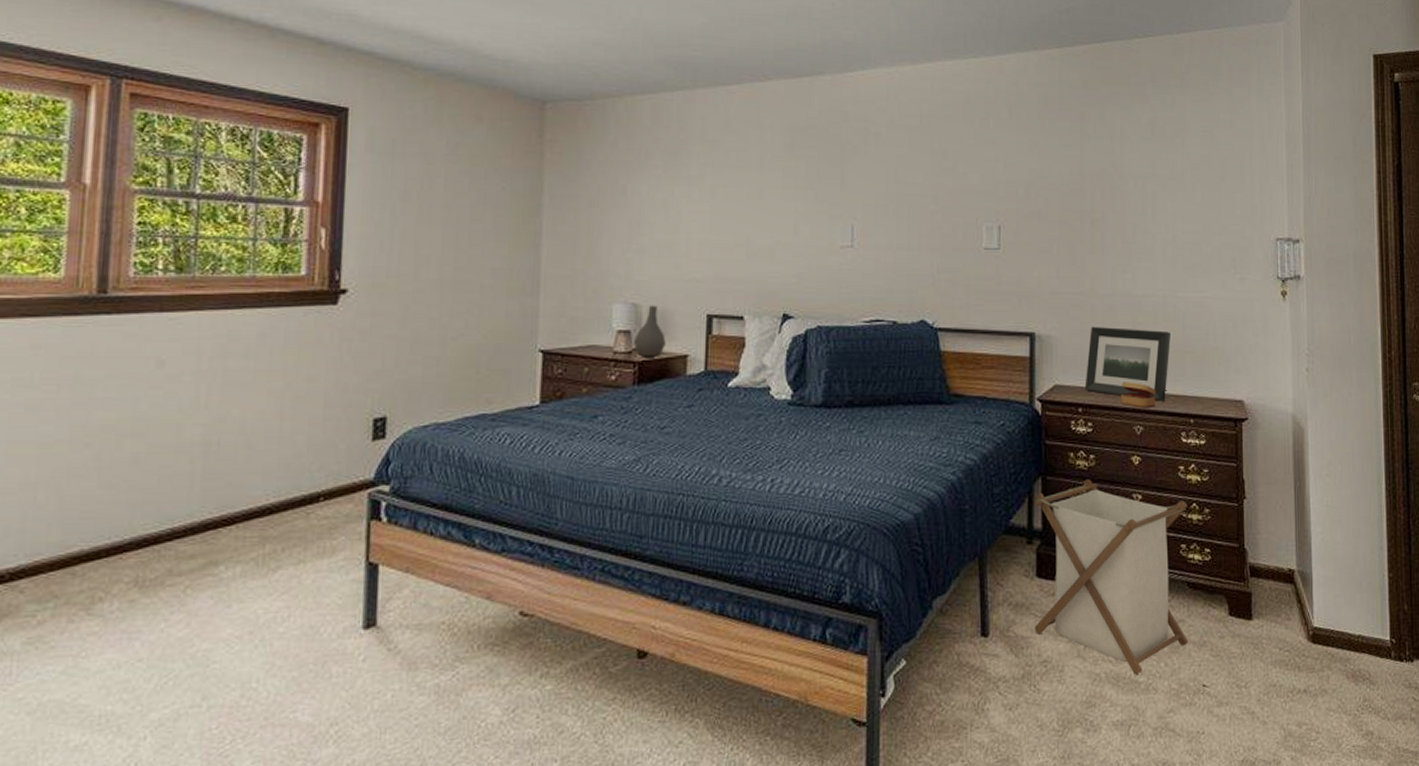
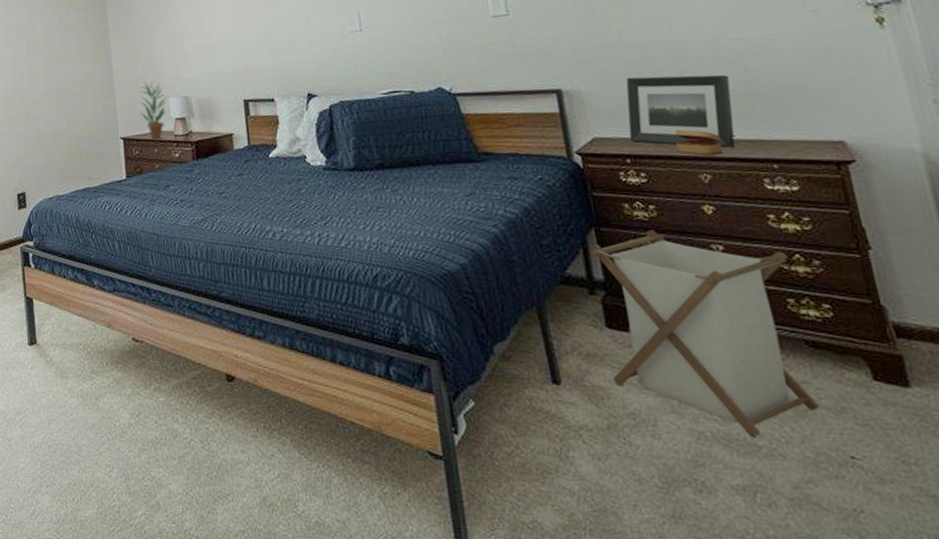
potted plant: none [572,280,612,354] -> present [140,81,168,139]
vase: present [633,305,666,359] -> none [188,96,214,139]

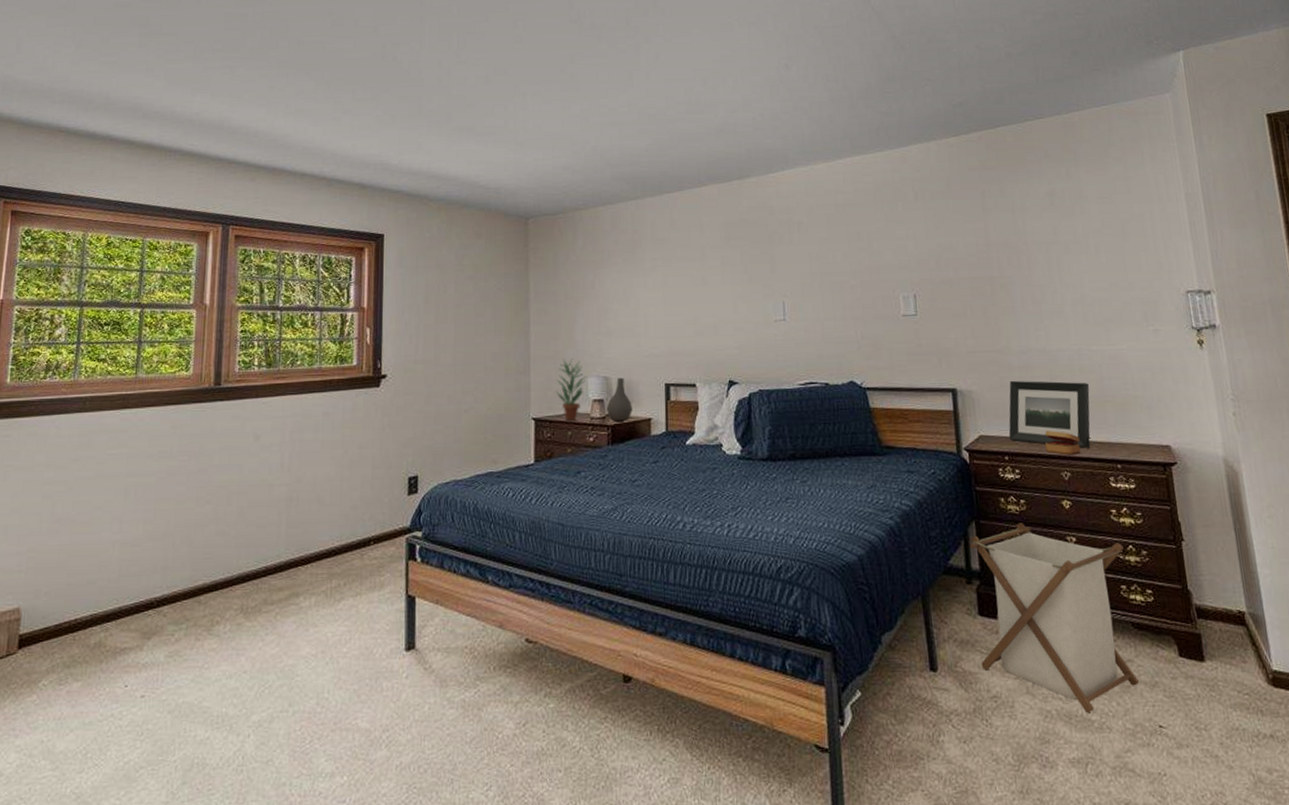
vase: none [188,96,214,139] -> present [606,377,633,423]

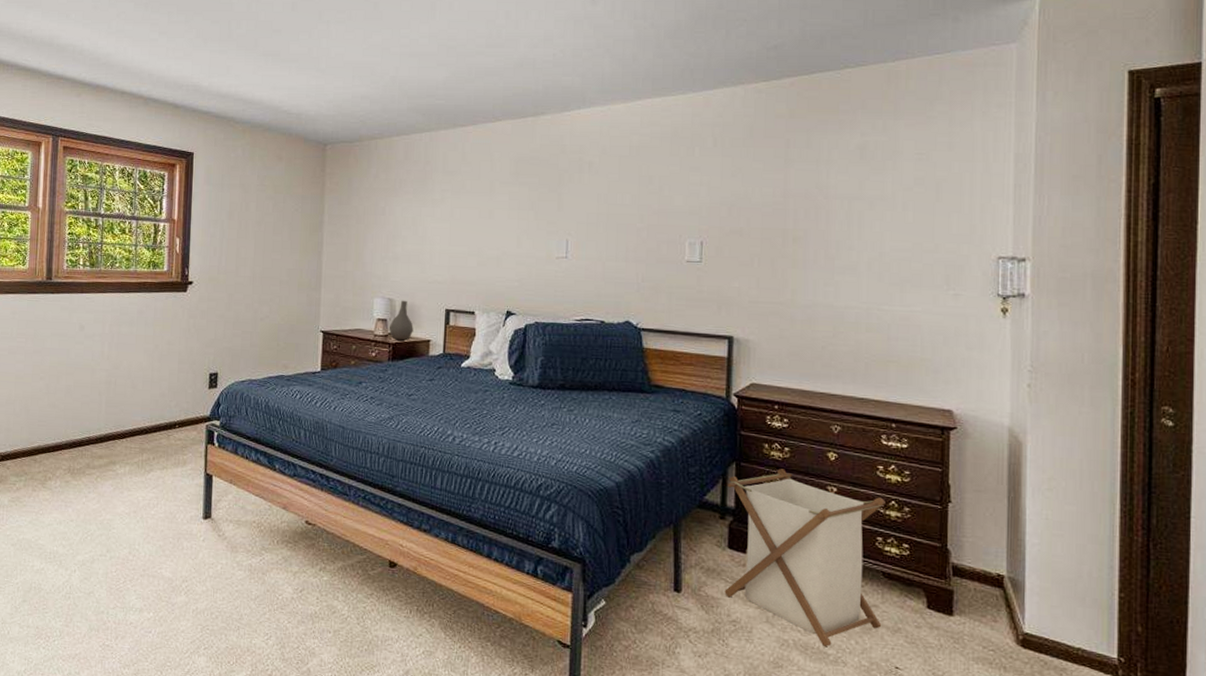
potted plant: present [556,359,587,420] -> none [344,279,373,336]
picture frame: present [1008,380,1091,448] -> none [781,333,873,405]
jewelry box: present [1045,431,1081,456] -> none [818,385,855,411]

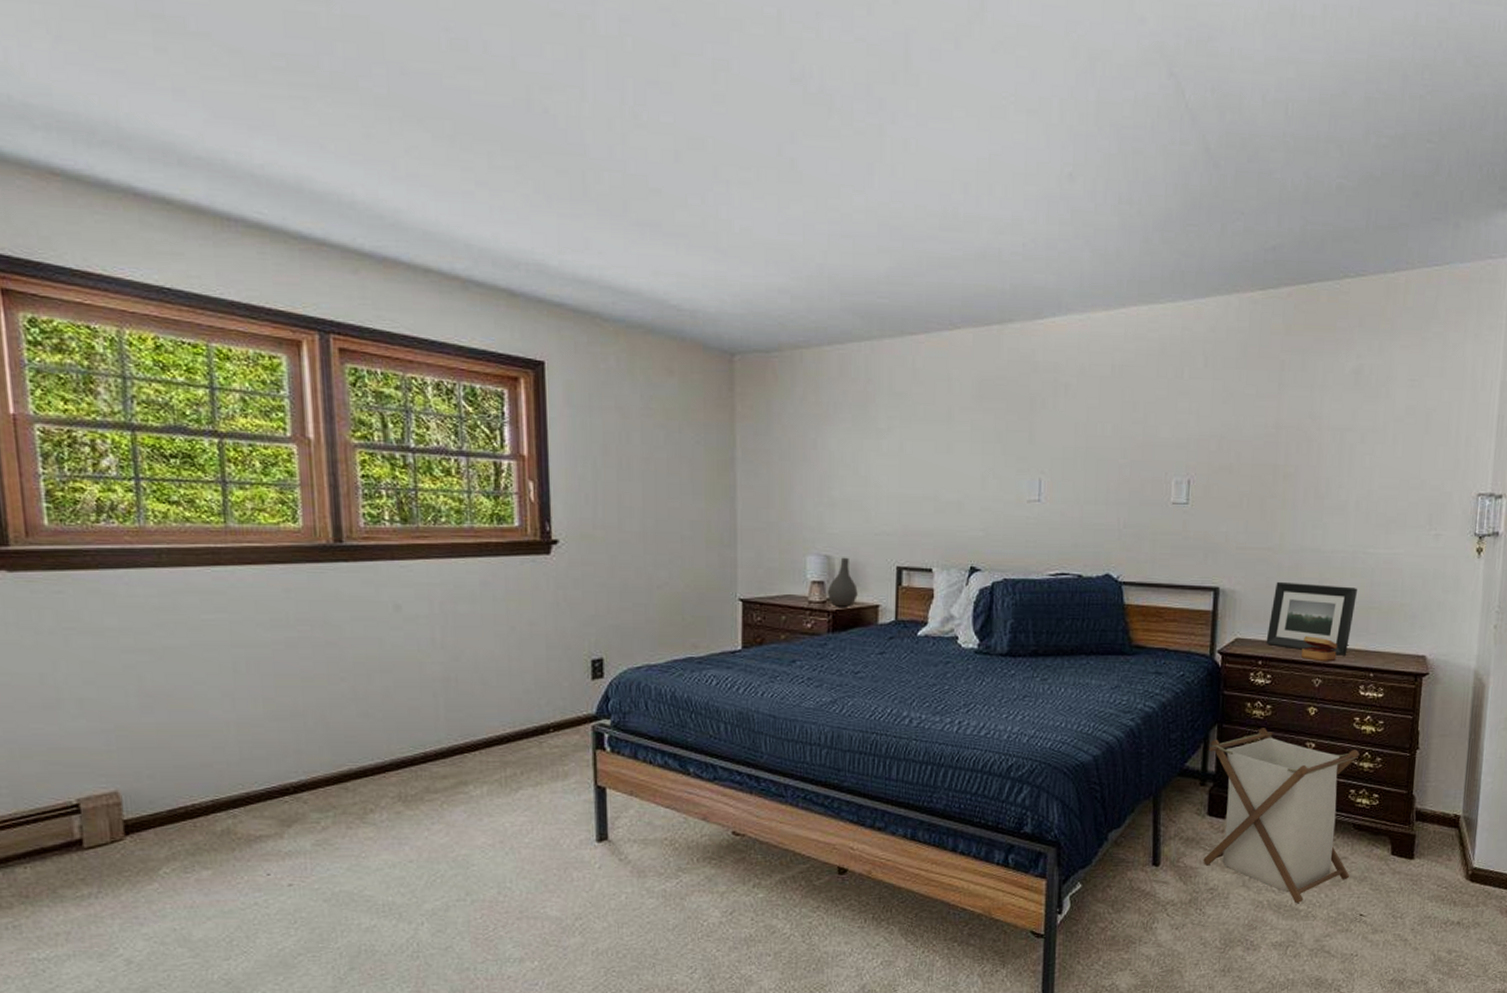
picture frame: none [781,333,873,405] -> present [1266,581,1357,655]
jewelry box: none [818,385,855,411] -> present [1301,636,1337,662]

